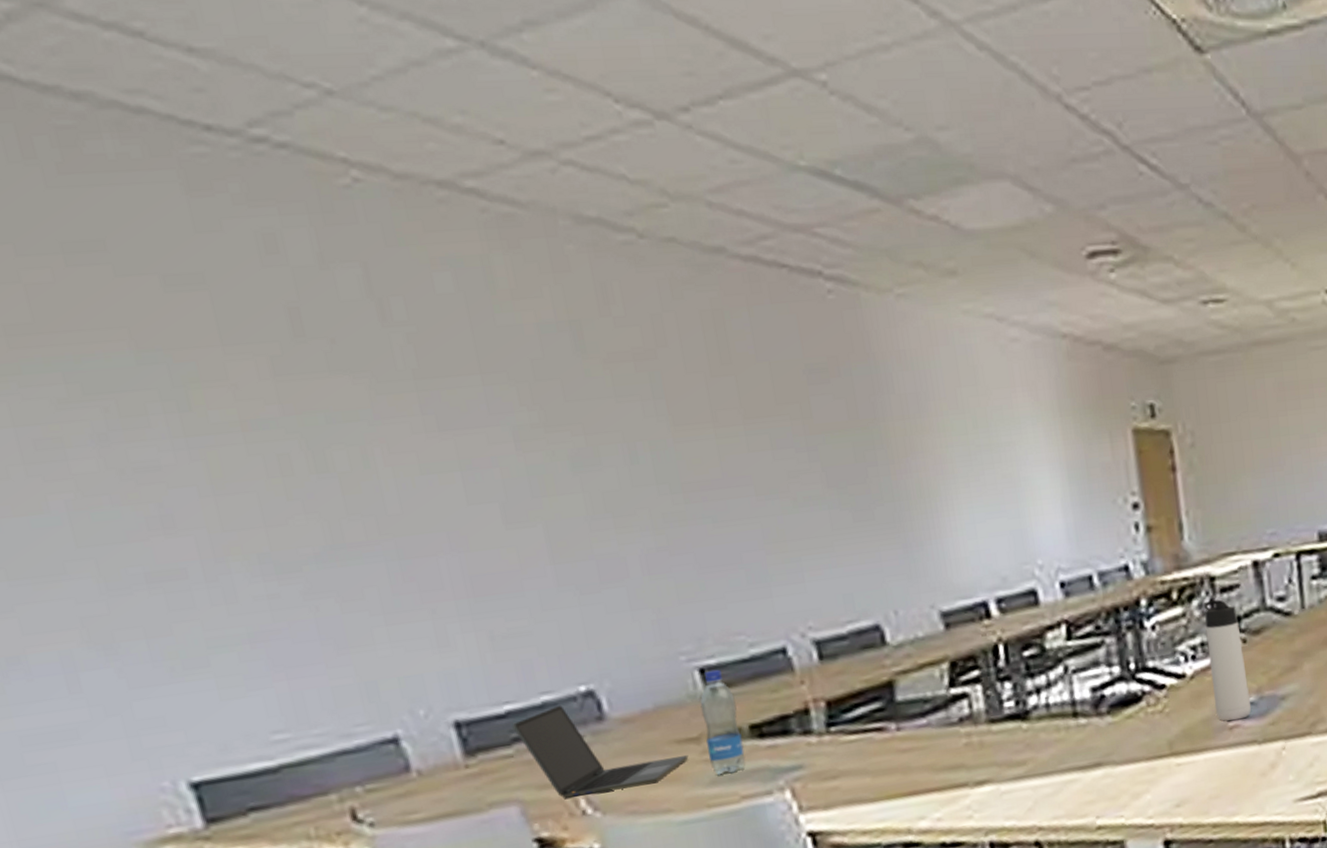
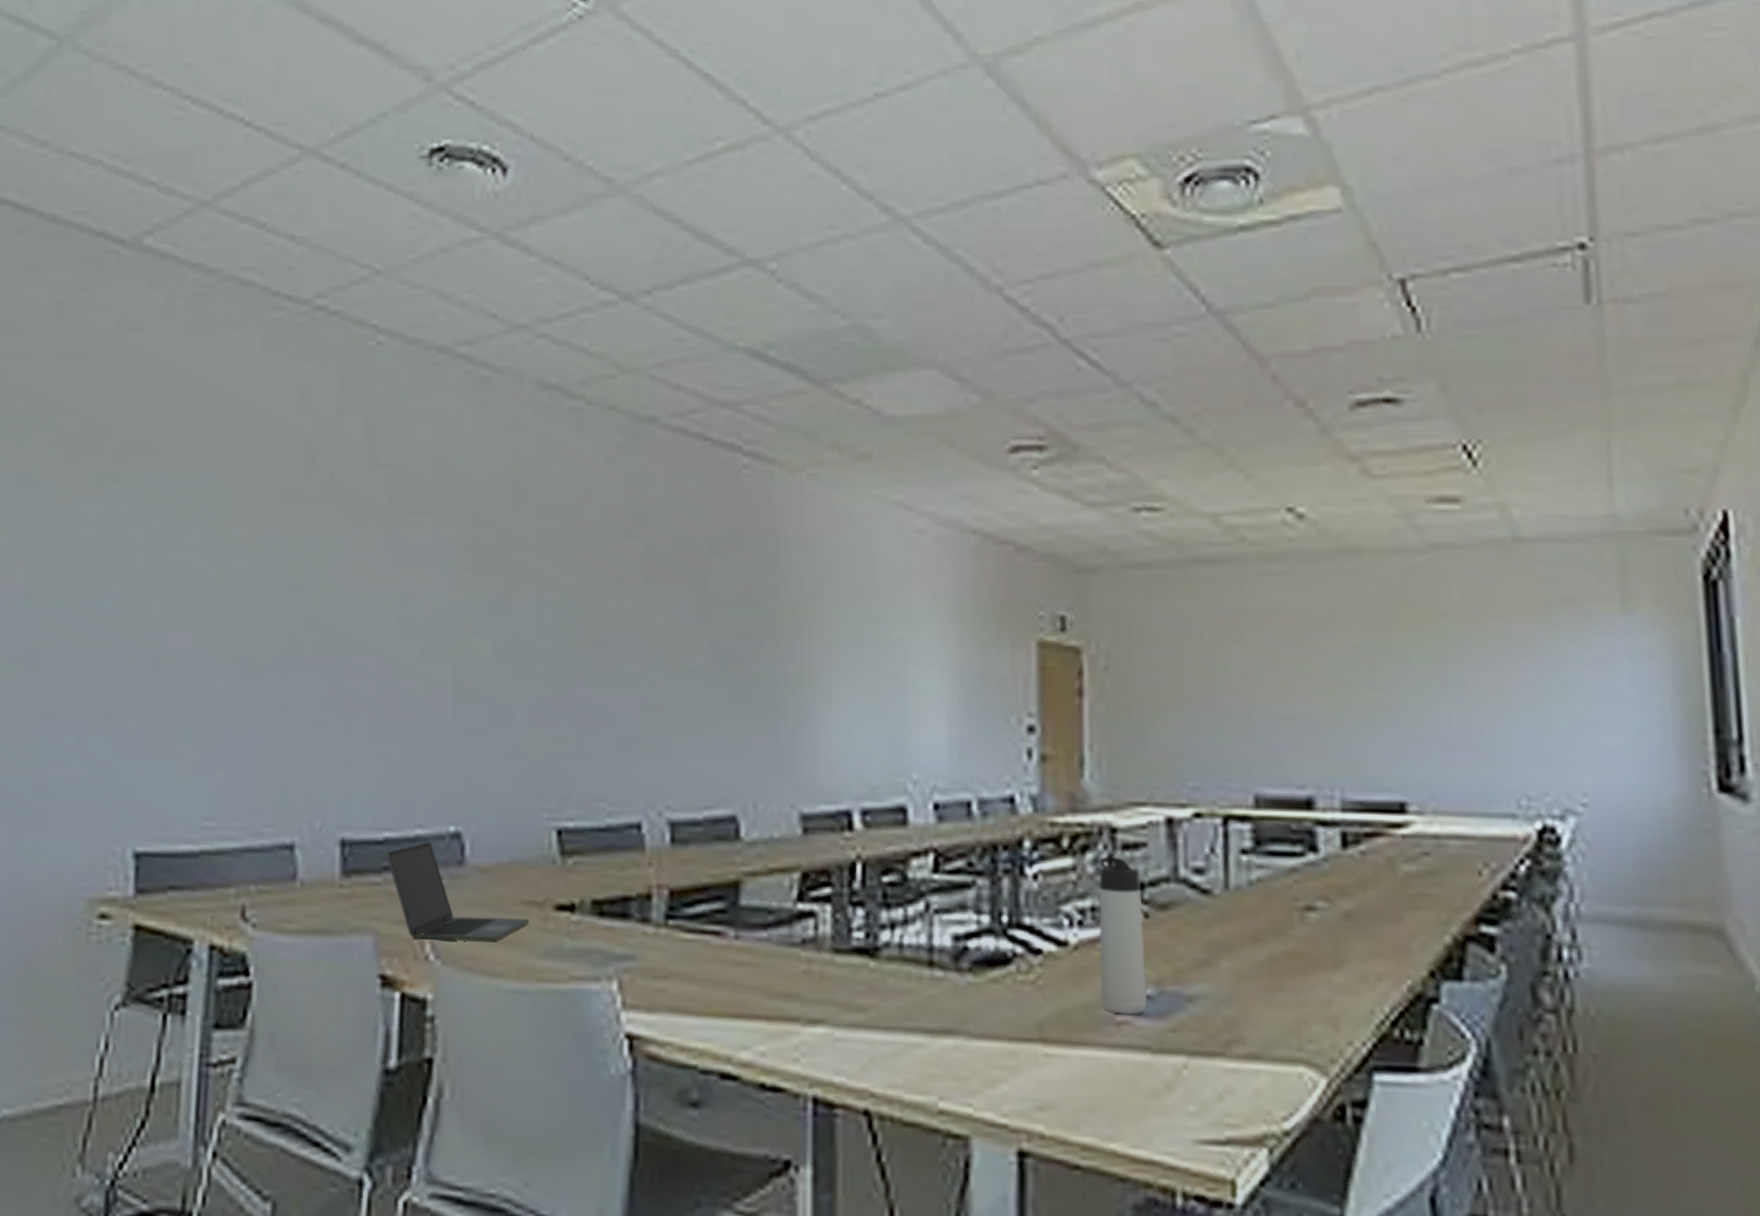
bottle: present [700,669,745,776] -> none [547,833,584,949]

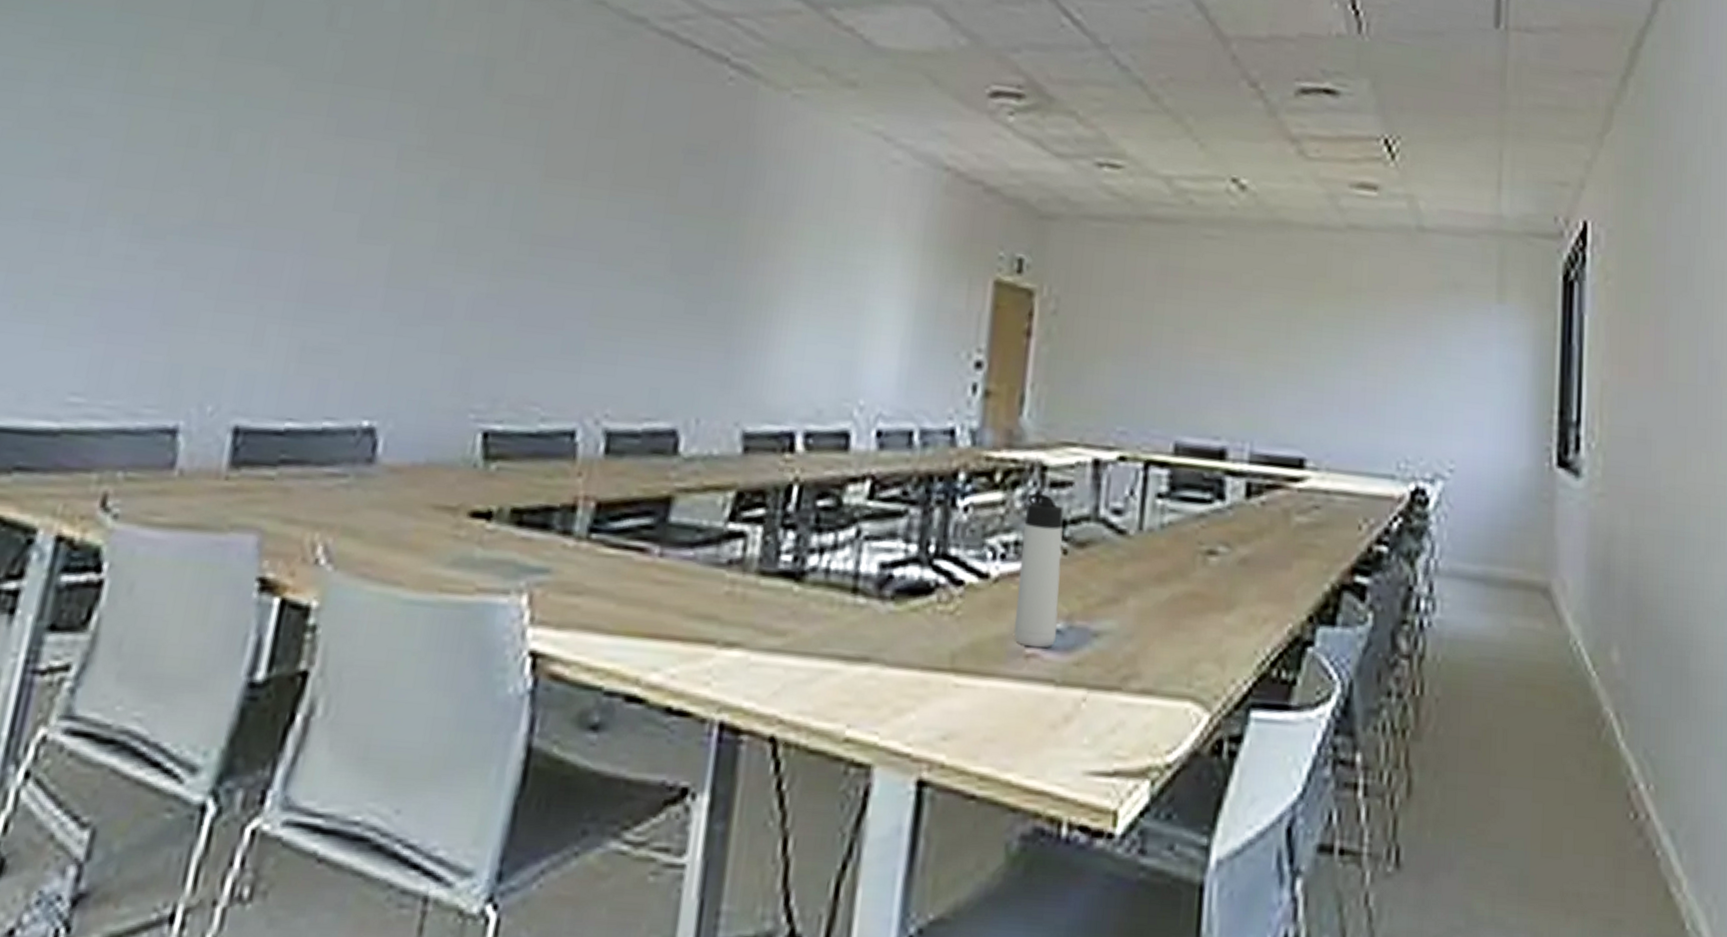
laptop: present [386,842,530,942] -> none [285,436,440,548]

